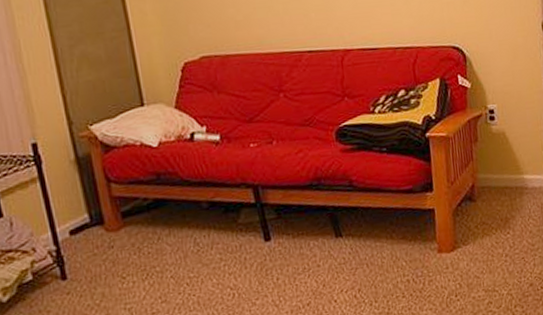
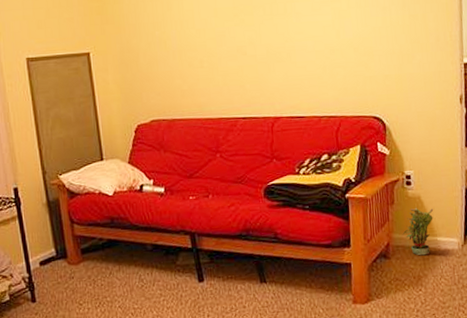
potted plant: none [487,144,519,196] -> present [402,207,434,256]

